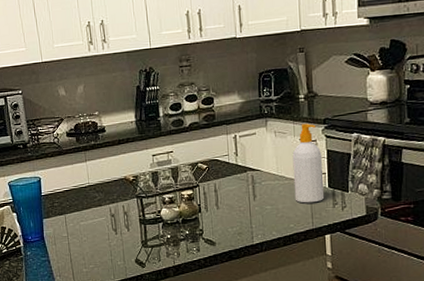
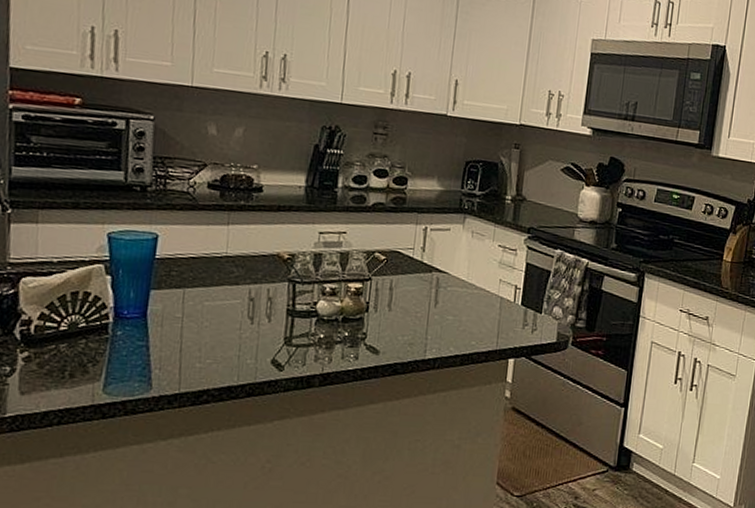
soap bottle: present [292,123,325,203] -> none [482,228,520,320]

